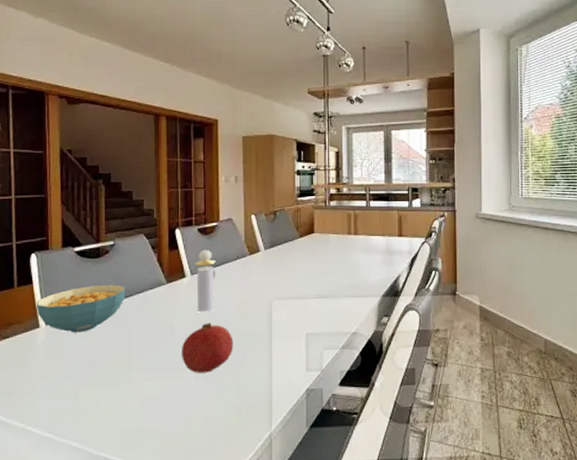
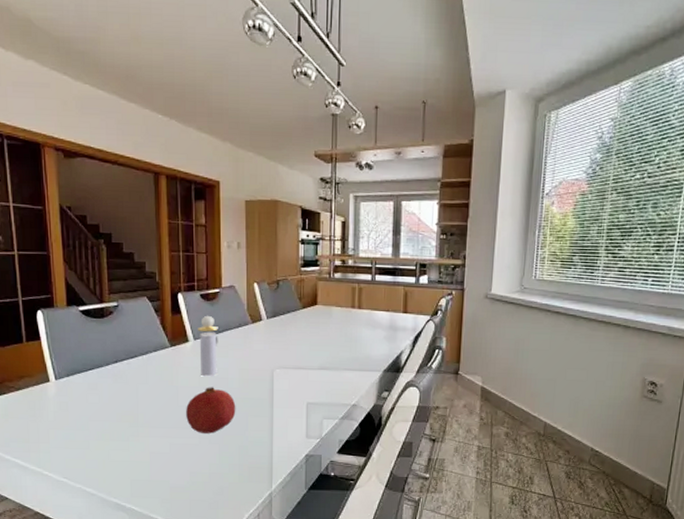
cereal bowl: present [36,284,126,333] -> none [45,344,131,389]

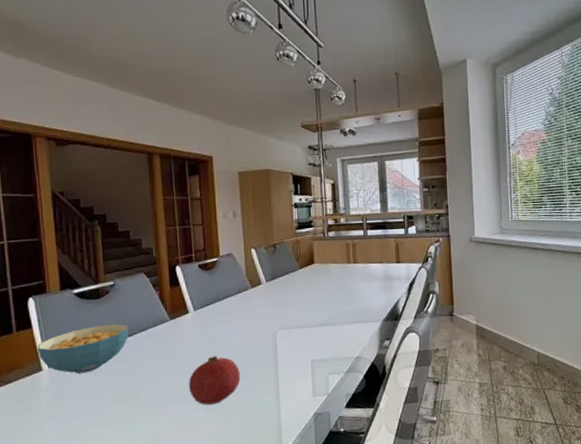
cereal bowl: none [45,344,131,389] -> present [37,323,129,374]
perfume bottle: present [197,315,218,377] -> none [196,284,219,347]

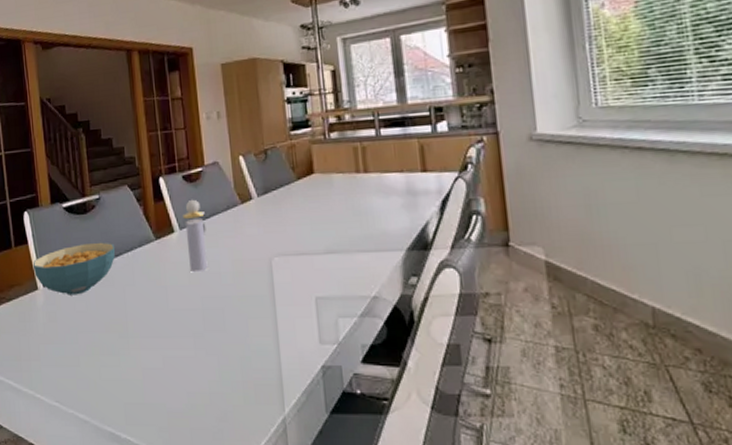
fruit: present [189,356,241,405] -> none [177,284,233,343]
perfume bottle: none [196,284,219,347] -> present [182,199,208,273]

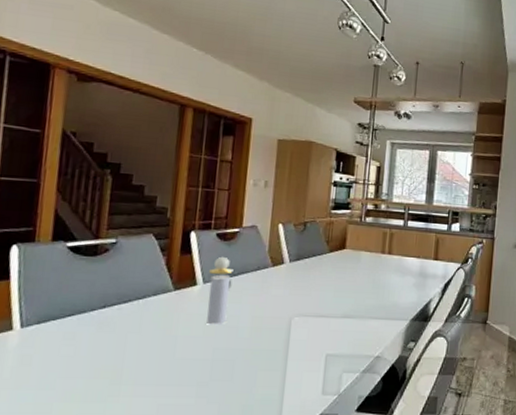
cereal bowl: present [33,242,116,295] -> none [11,286,125,339]

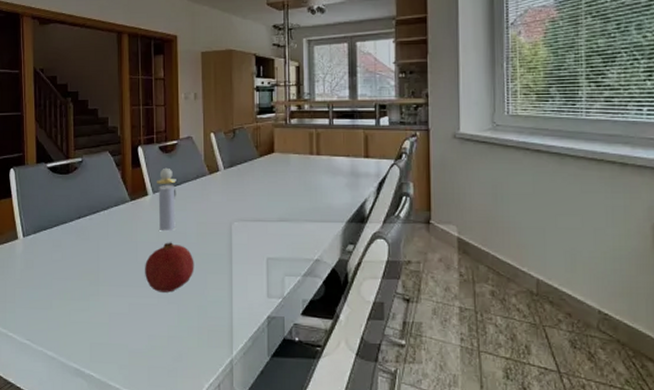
fruit: none [182,336,244,391] -> present [145,242,194,293]

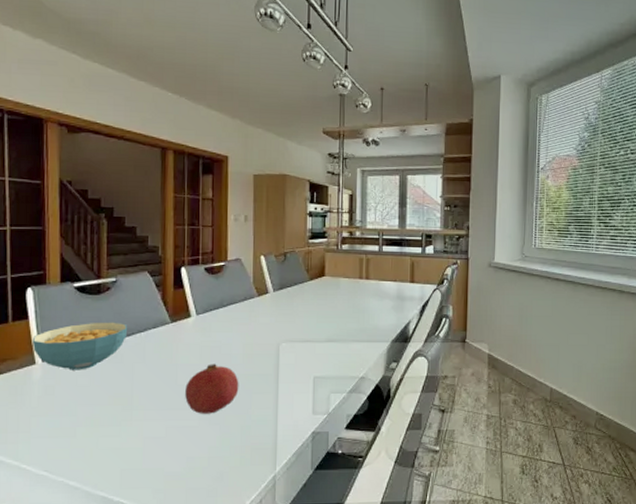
cereal bowl: none [15,200,93,246] -> present [32,322,128,370]
perfume bottle: present [156,167,177,232] -> none [200,289,223,353]

